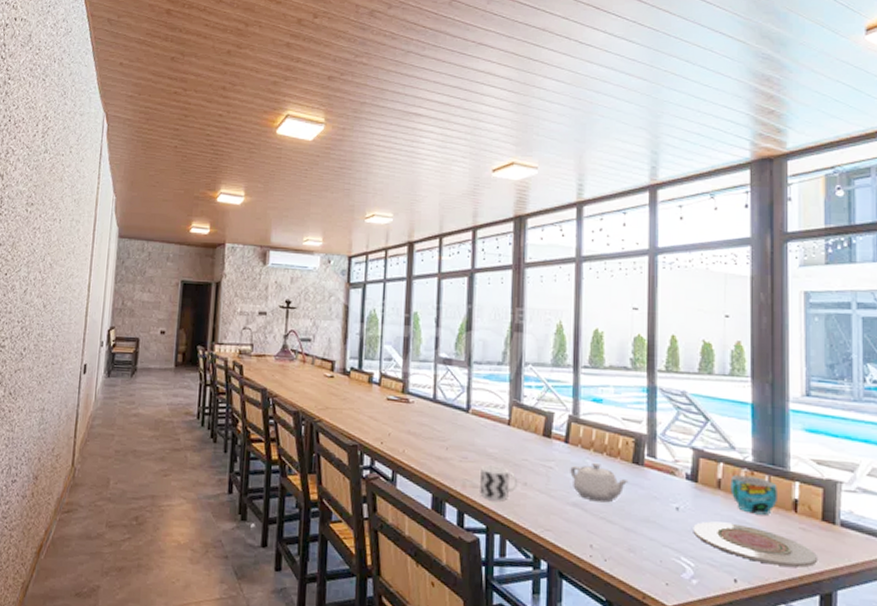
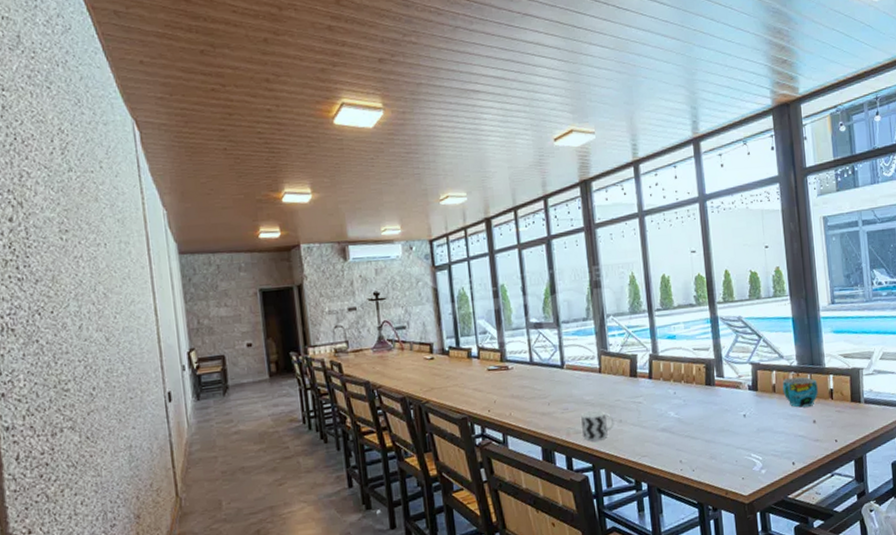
teapot: present [570,462,629,503] -> none [656,390,705,424]
plate: present [693,521,817,568] -> none [758,417,850,445]

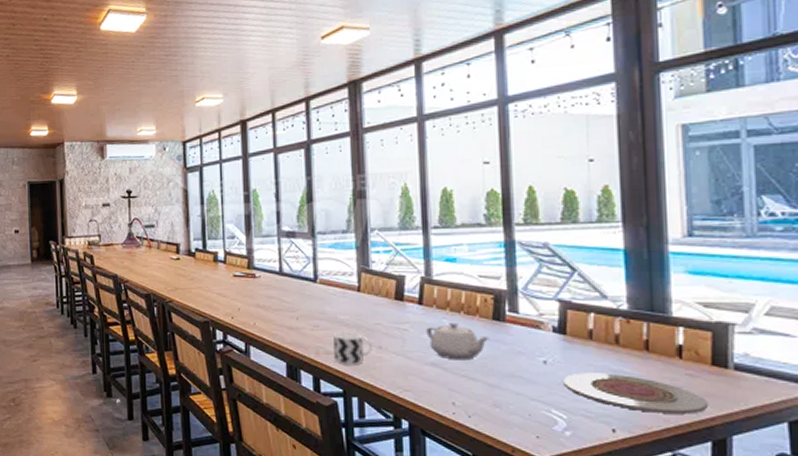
teapot: none [656,390,705,424] -> present [426,321,490,361]
plate: none [758,417,850,445] -> present [563,372,707,414]
cup: present [782,377,818,408] -> none [603,324,658,363]

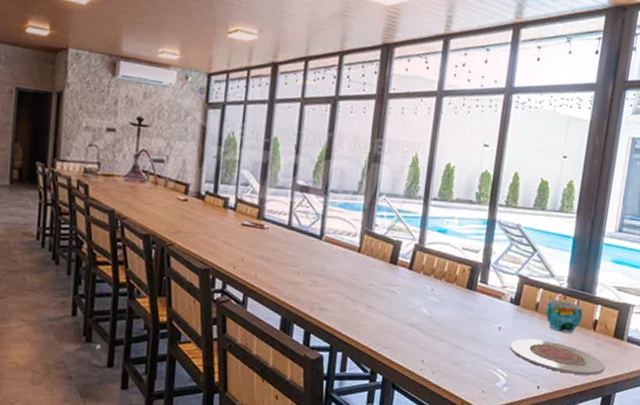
cup: present [333,332,373,365] -> none [327,289,363,322]
teapot: present [426,321,490,361] -> none [411,287,462,323]
cup: none [603,324,658,363] -> present [545,299,584,333]

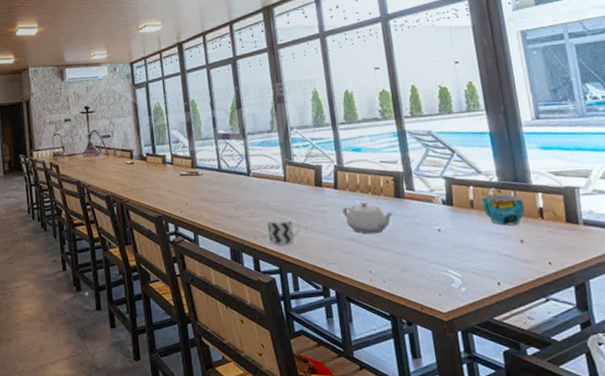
cup: none [327,289,363,322] -> present [267,216,301,246]
teapot: none [411,287,462,323] -> present [342,201,394,234]
plate: present [510,338,605,376] -> none [455,235,568,266]

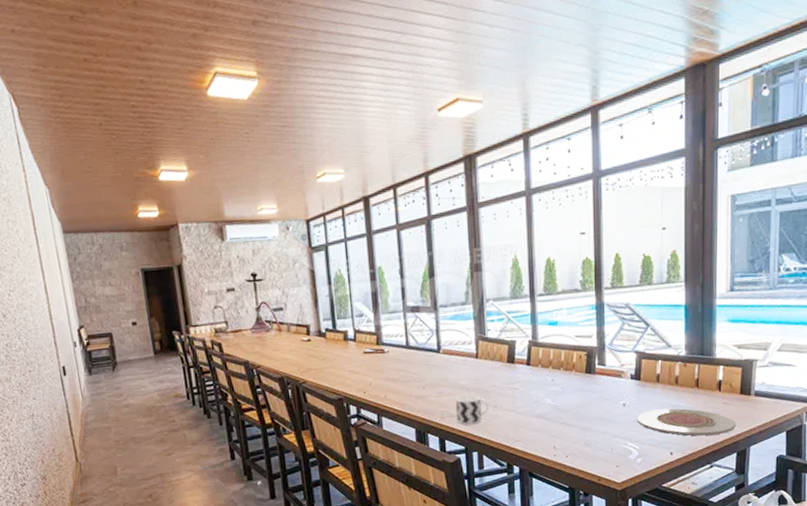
teapot: present [342,201,394,234] -> none [533,377,583,411]
plate: none [455,235,568,266] -> present [637,408,735,436]
cup: present [481,193,525,225] -> none [667,367,705,398]

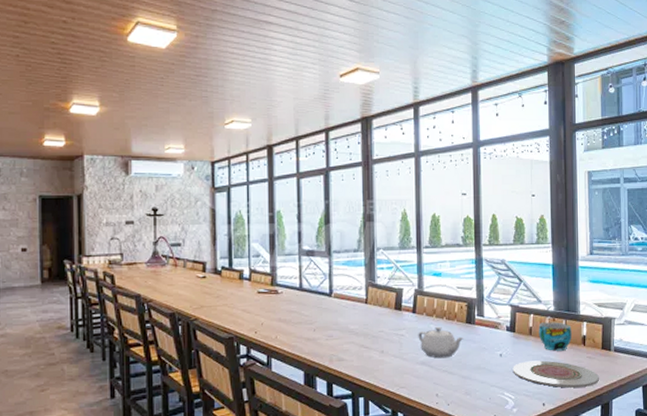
cup: present [456,395,489,425] -> none [345,340,376,370]
teapot: none [533,377,583,411] -> present [418,326,464,359]
cup: none [667,367,705,398] -> present [538,322,572,351]

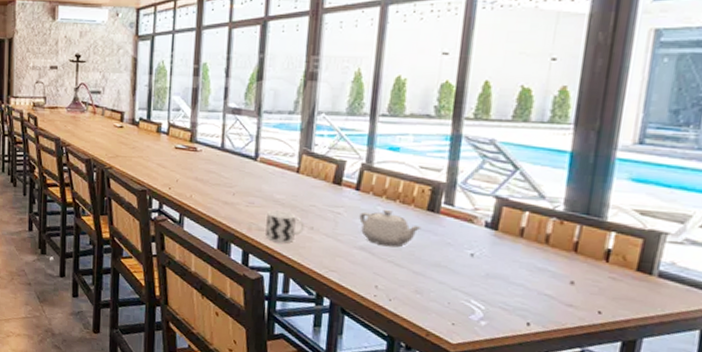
cup: none [345,340,376,370] -> present [265,210,305,244]
plate: present [513,360,599,388] -> none [487,267,625,315]
cup: present [538,322,572,351] -> none [533,224,589,264]

